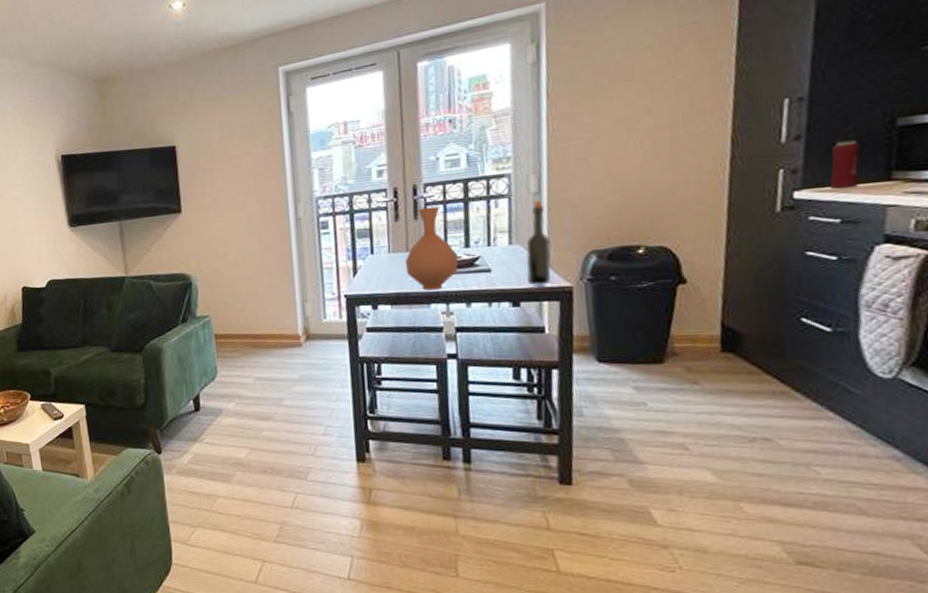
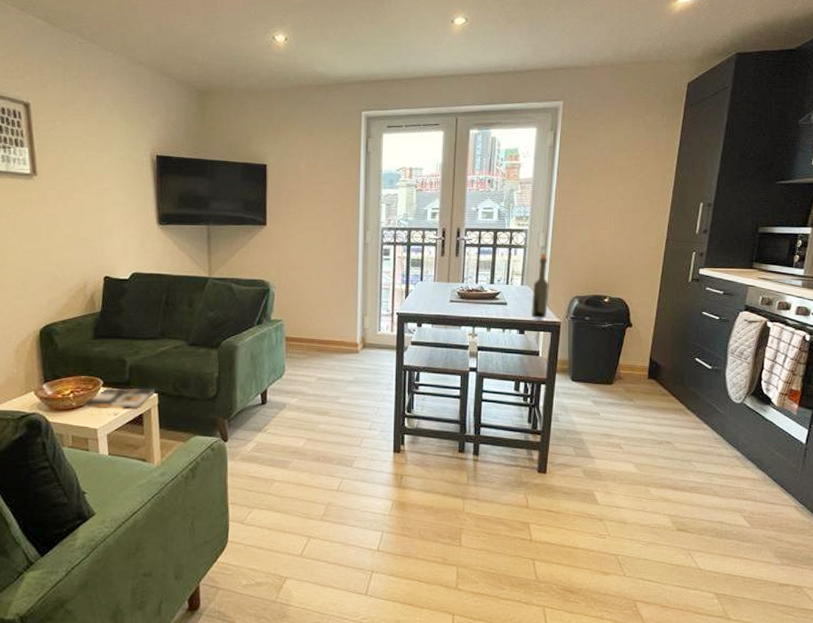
magazine: none [14,400,82,430] -> present [83,388,155,415]
vase: present [404,206,459,290] -> none [445,248,485,315]
water bottle: present [830,126,861,189] -> none [720,229,738,271]

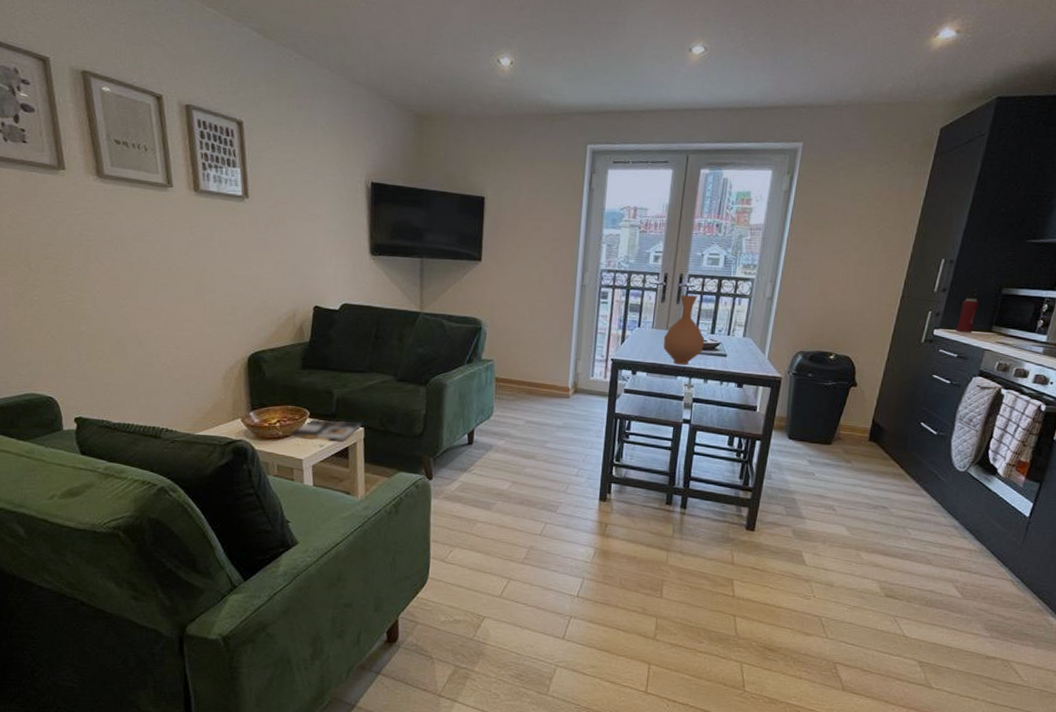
vase: none [445,248,485,315] -> present [663,294,705,365]
wine bottle: present [530,254,549,320] -> none [751,305,773,374]
water bottle: none [720,229,738,271] -> present [957,288,979,333]

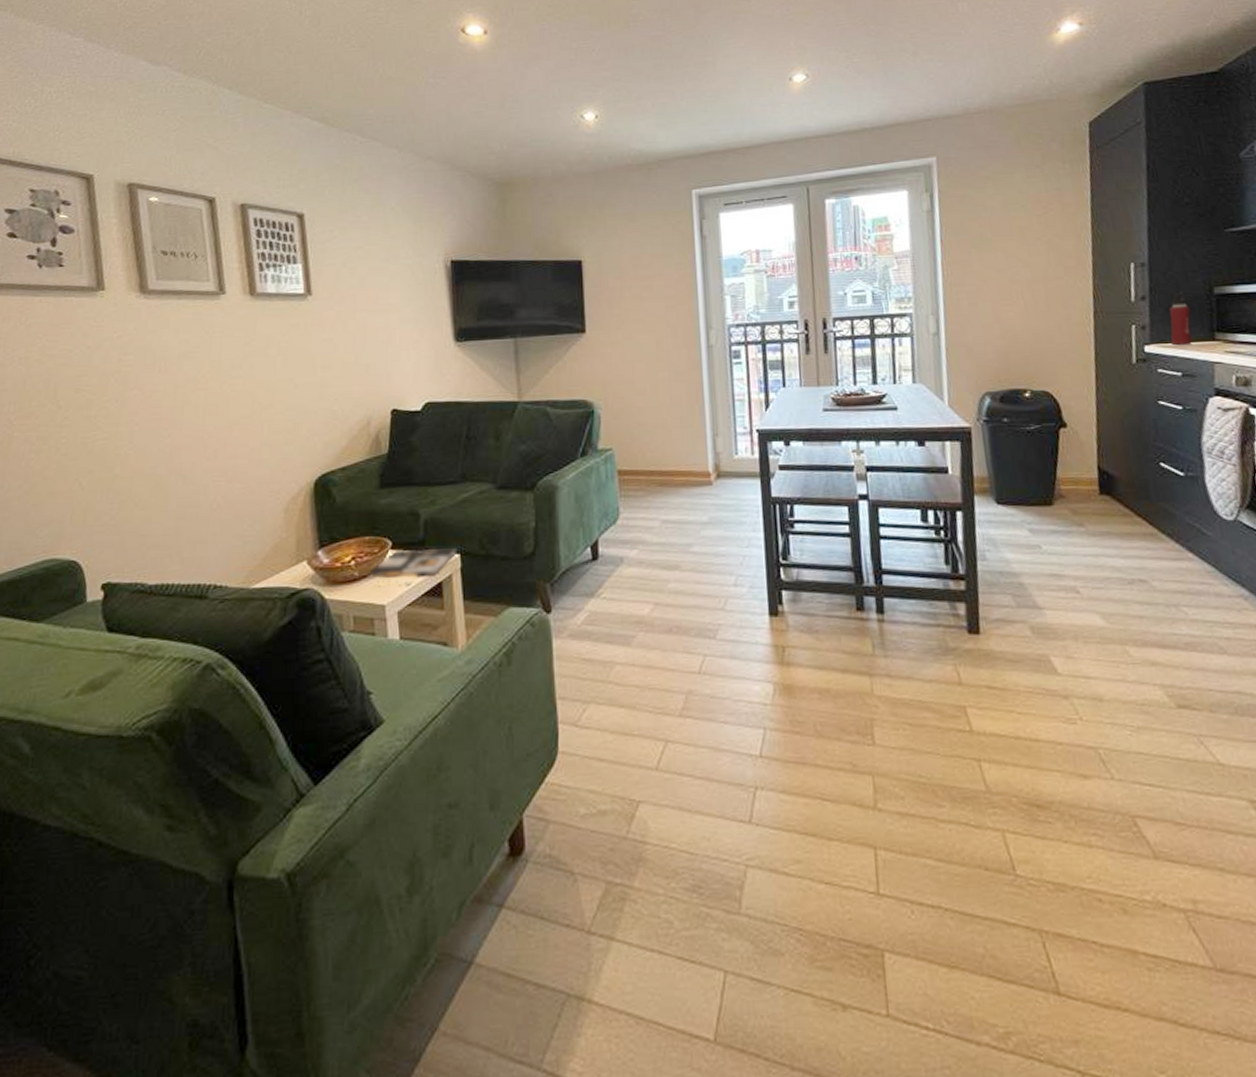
vase: present [663,294,705,365] -> none [816,341,867,427]

